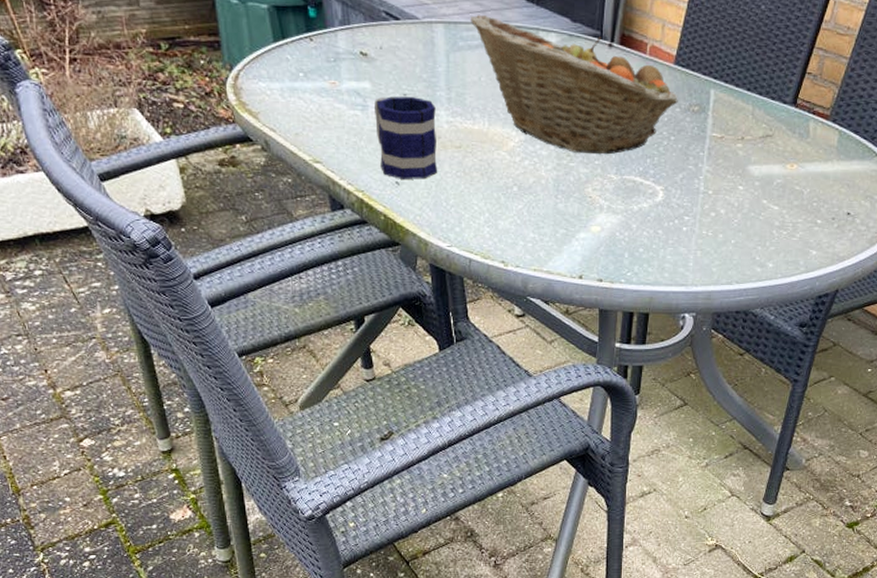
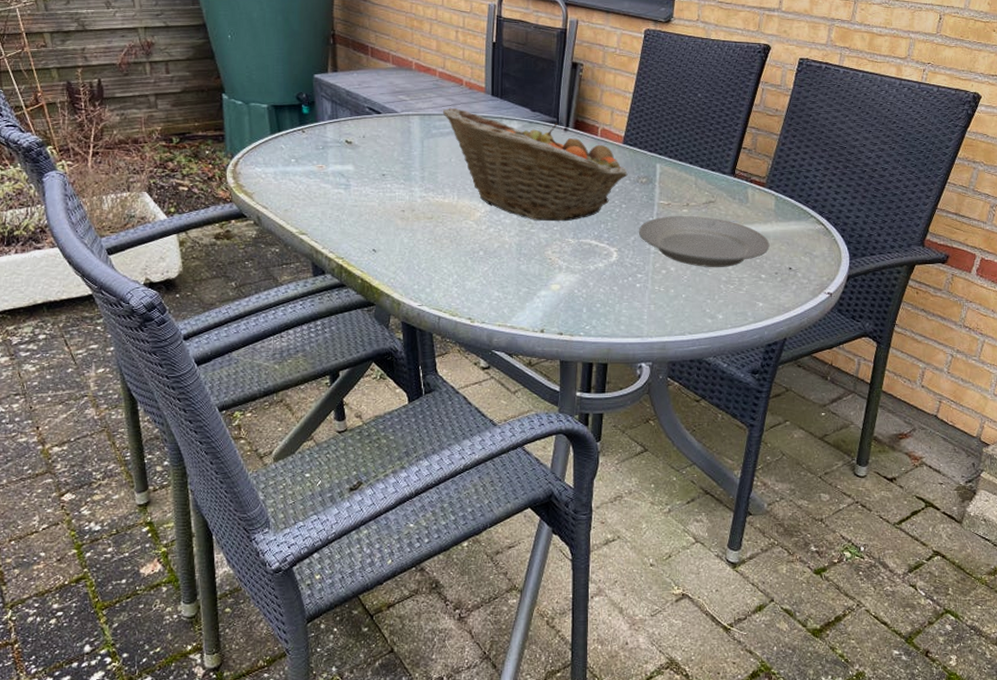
mug: present [375,96,438,180] -> none [356,177,412,247]
plate: none [687,151,829,211] -> present [638,216,770,267]

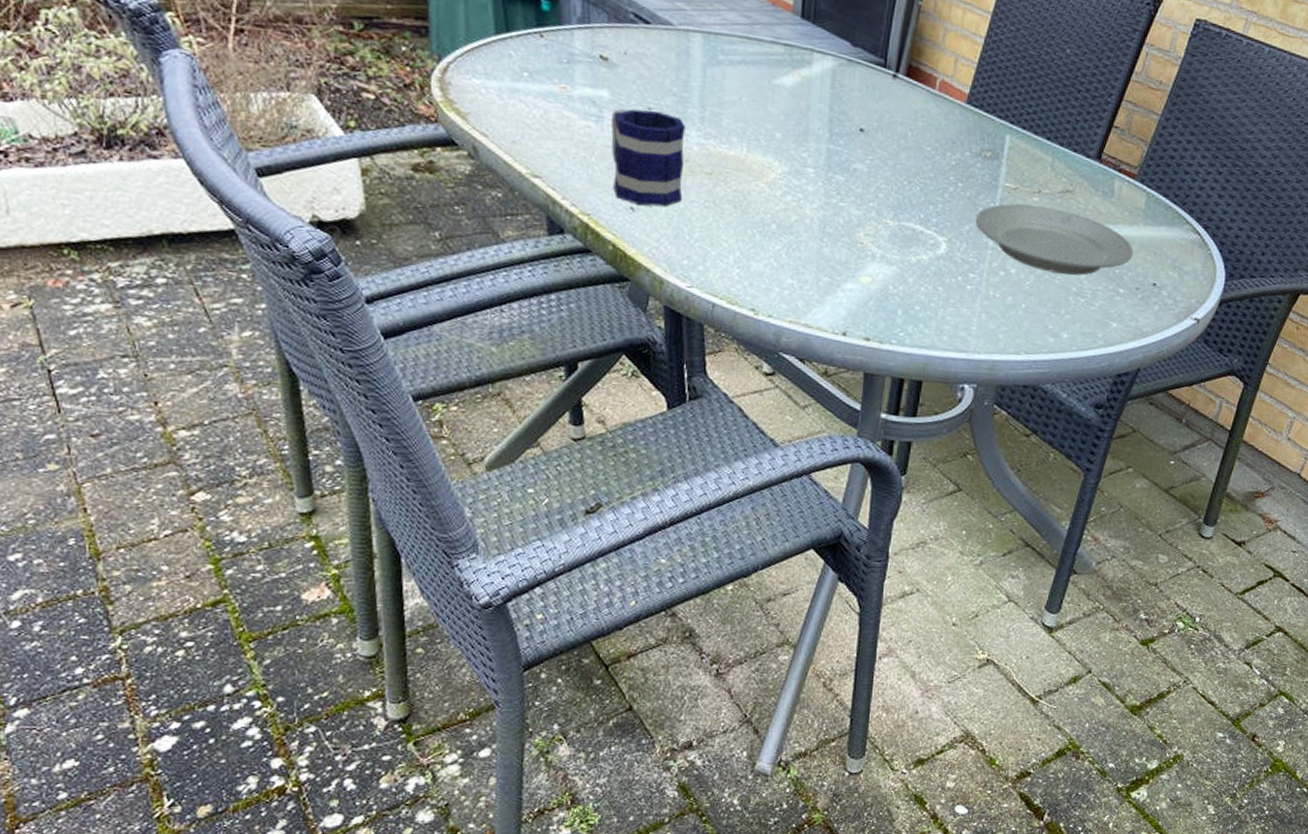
mug: none [356,177,412,247] -> present [611,108,686,207]
fruit basket: present [442,107,628,222] -> none [733,26,969,197]

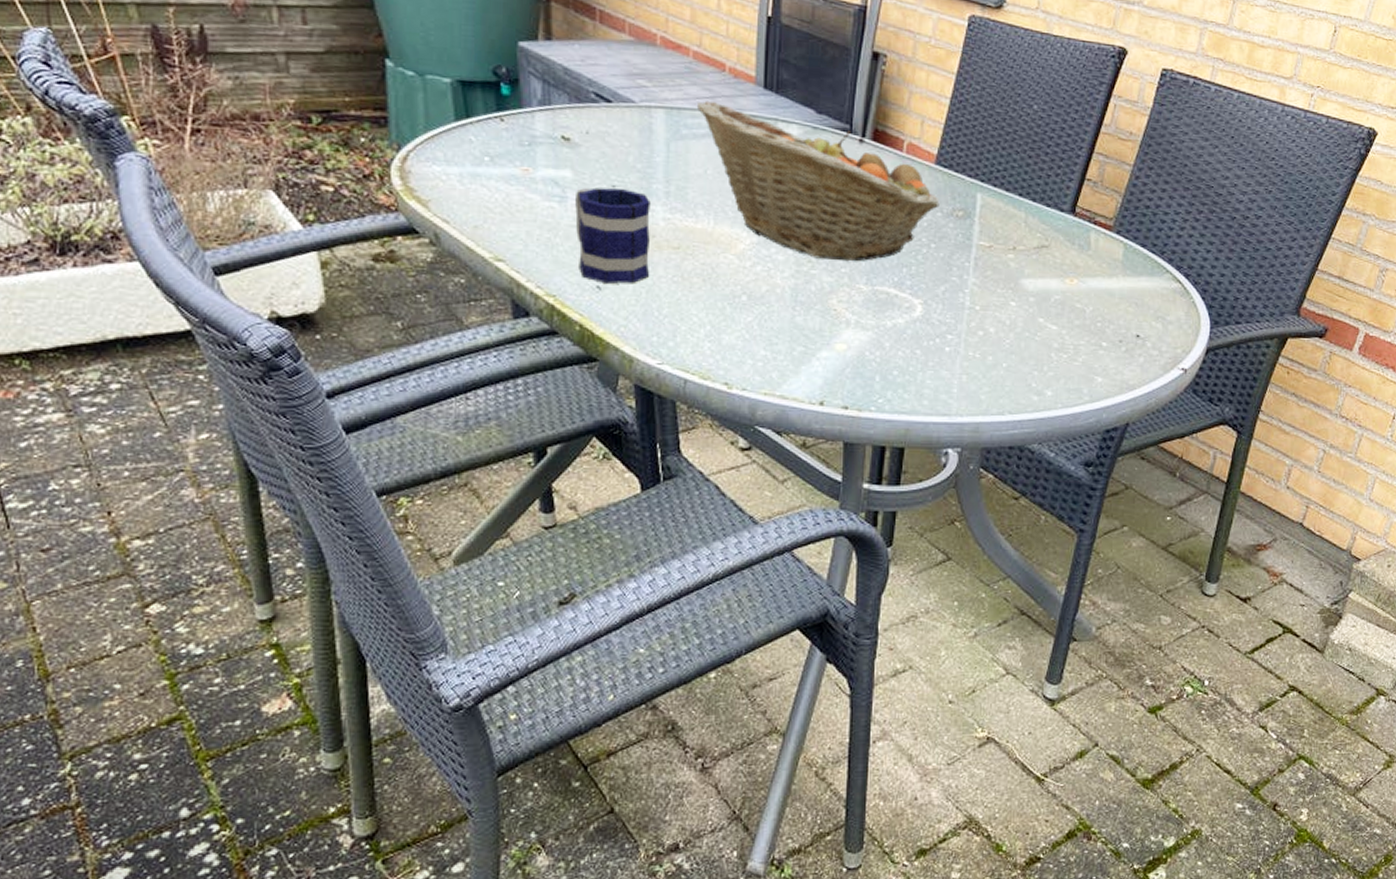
fruit basket: none [733,26,969,197] -> present [696,100,940,262]
plate: present [975,203,1134,275] -> none [950,262,1114,331]

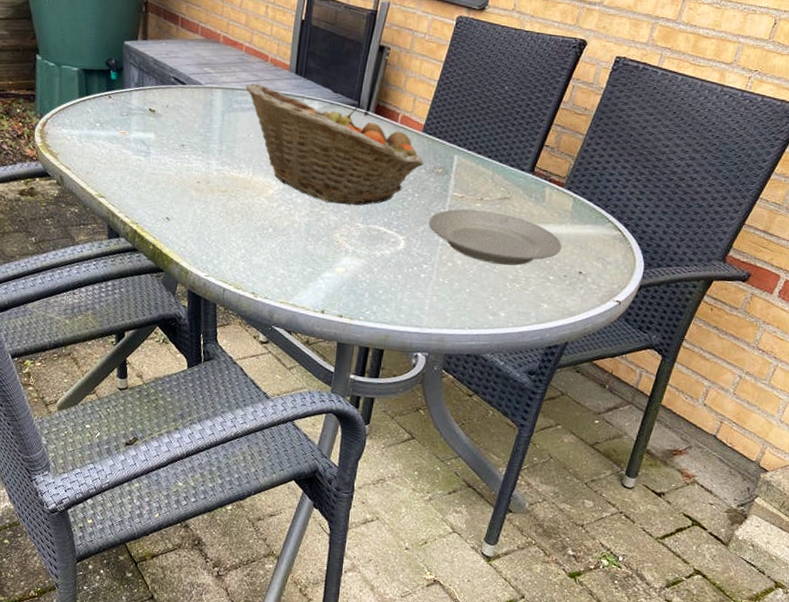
mug: present [575,187,651,284] -> none [155,146,208,217]
plate: none [950,262,1114,331] -> present [428,209,562,266]

